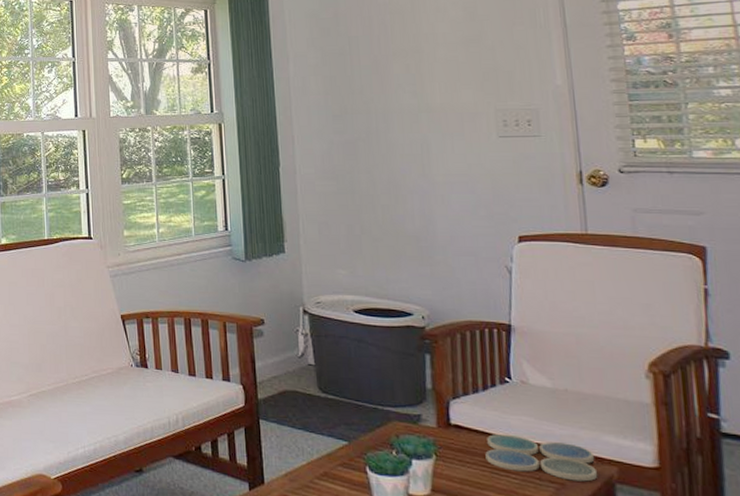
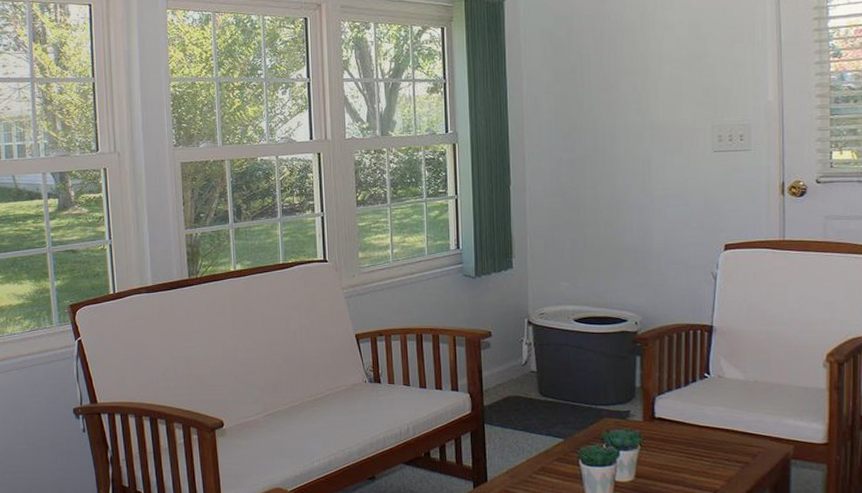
drink coaster: present [485,433,598,482] -> none [683,423,777,460]

